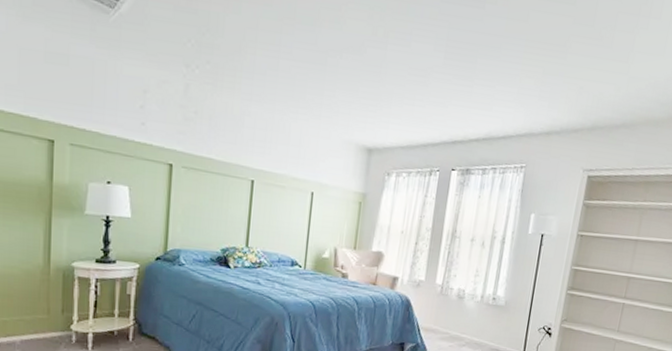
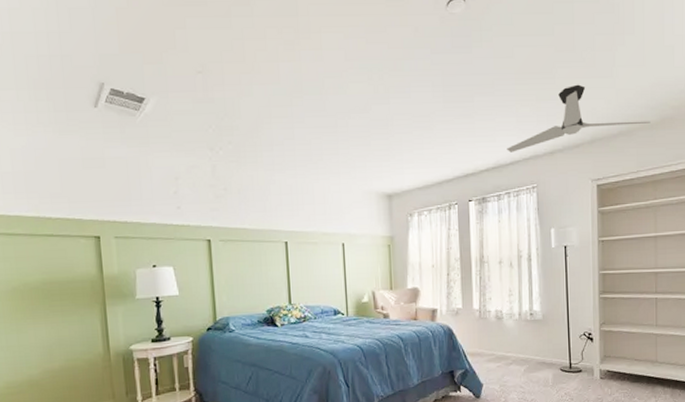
ceiling fan: none [501,63,658,126] -> present [507,84,651,152]

